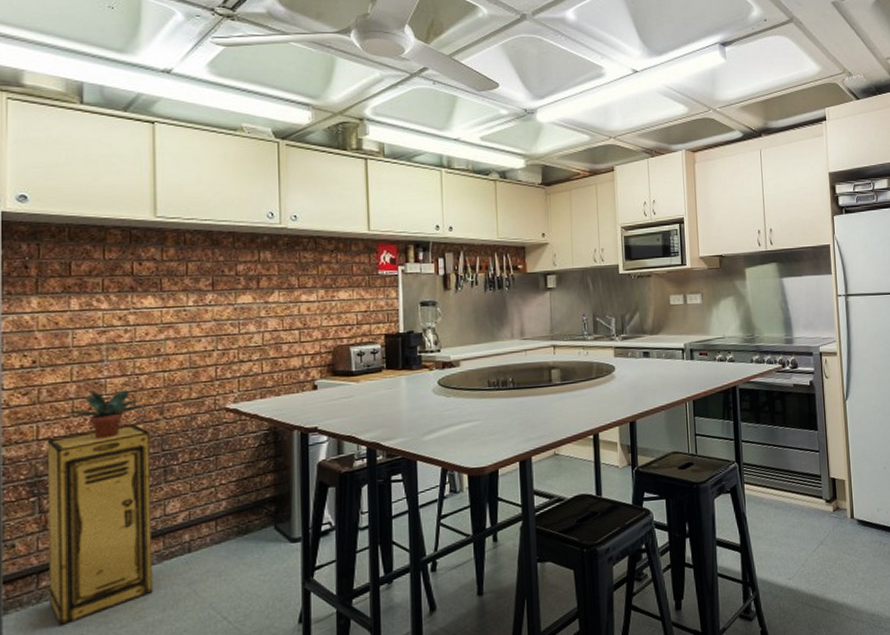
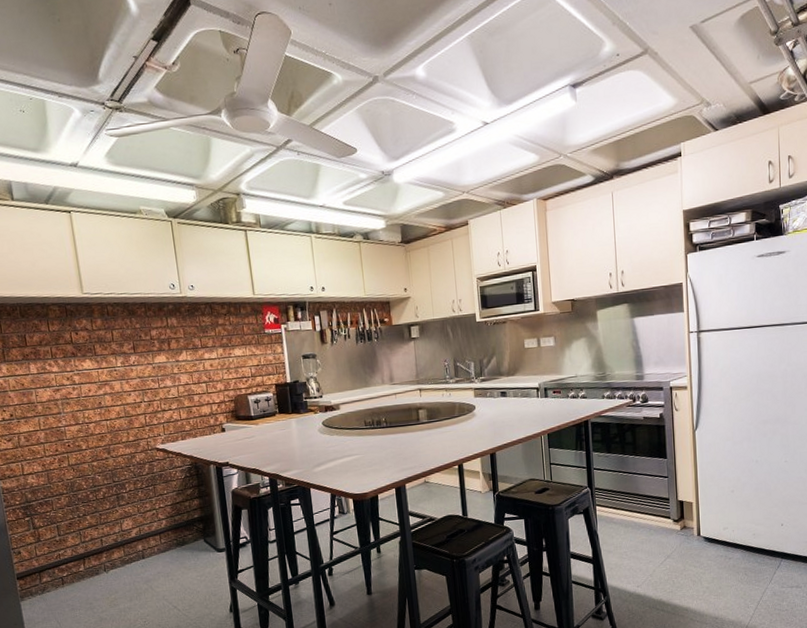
storage cabinet: present [47,424,153,627] -> none [30,461,121,610]
potted plant: present [64,390,146,439] -> none [39,435,97,474]

